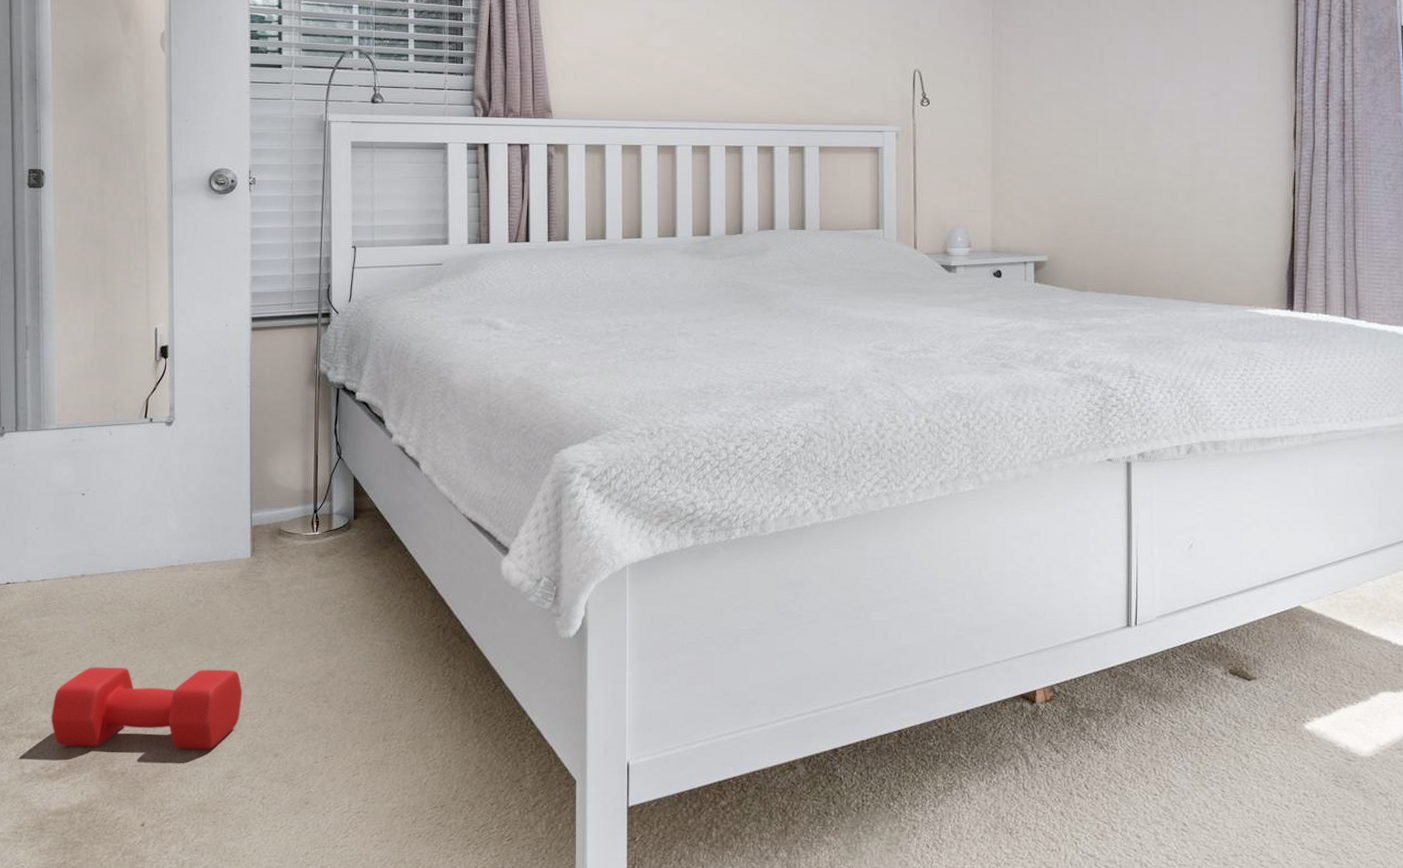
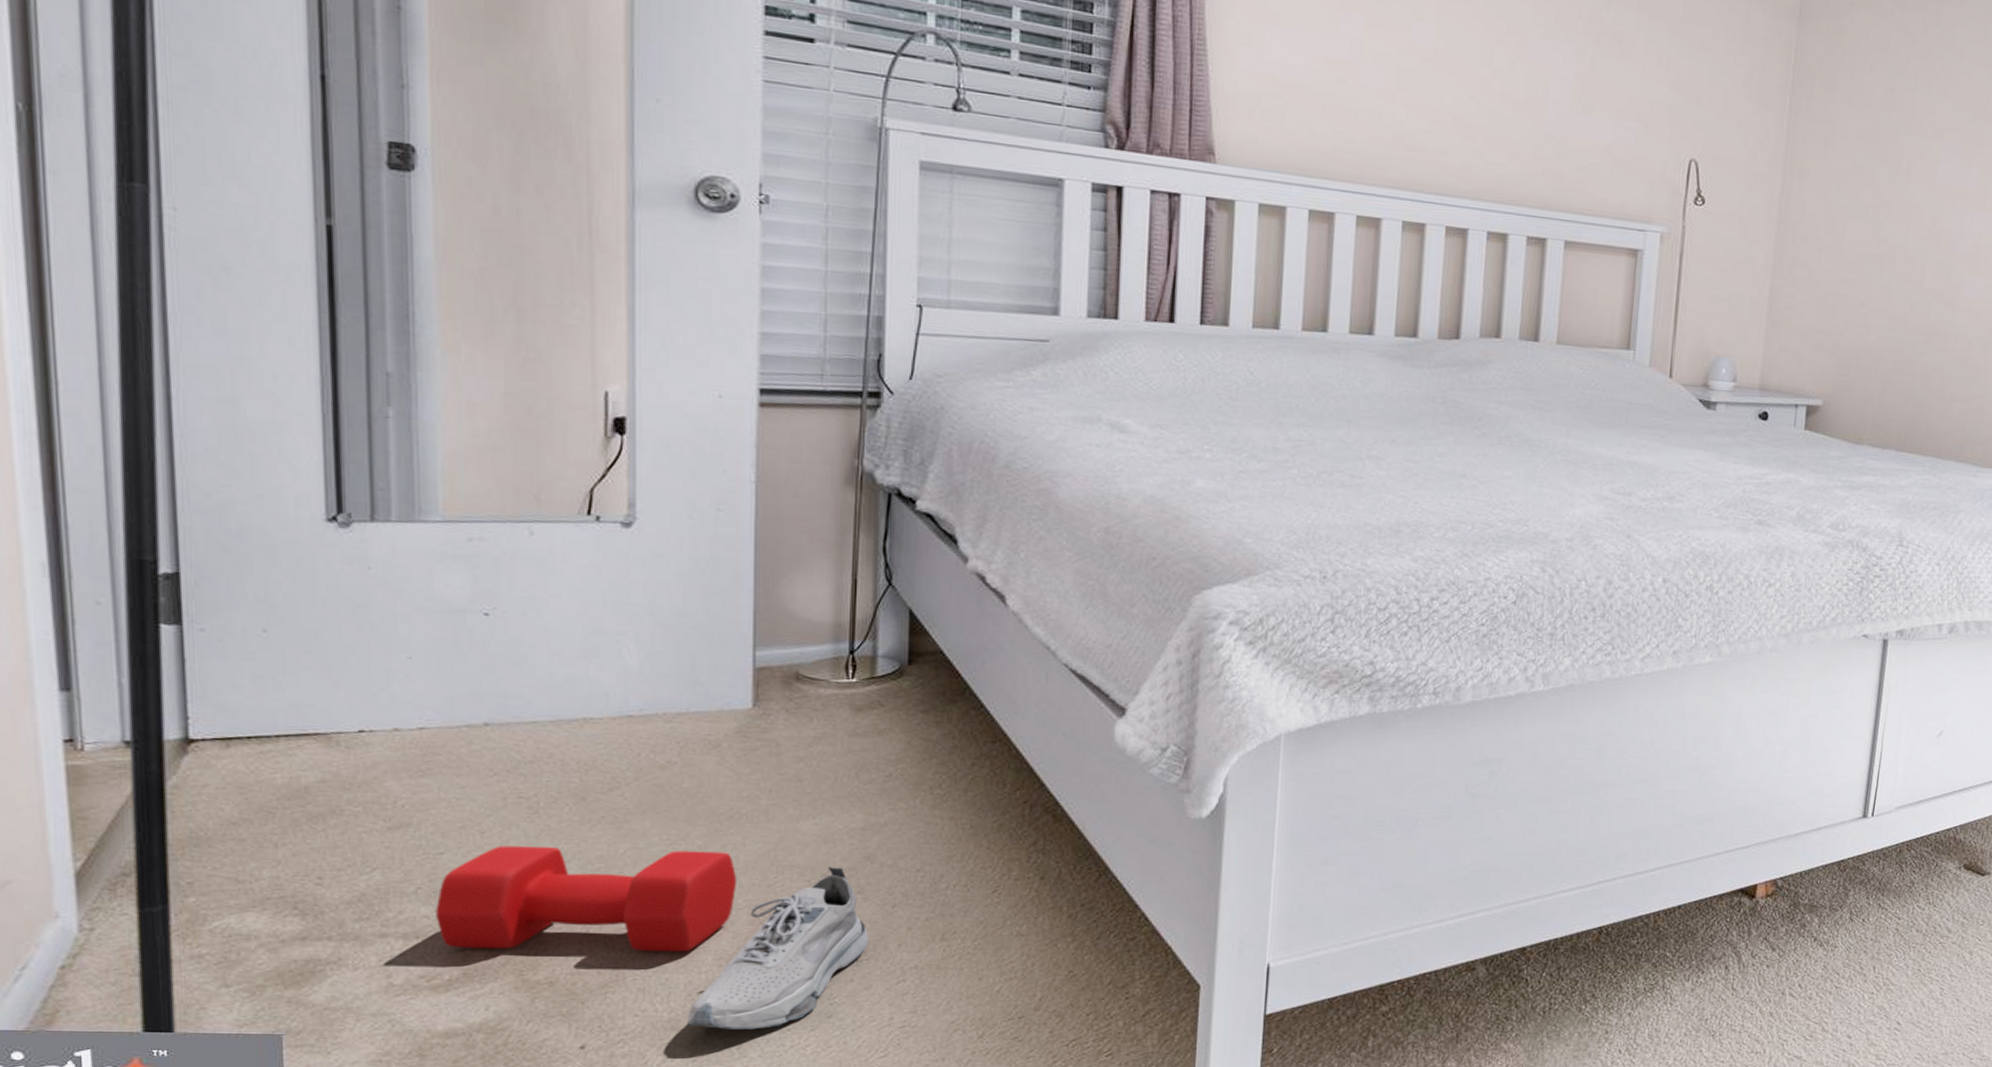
shoe: none [211,681,333,813] -> present [687,867,869,1031]

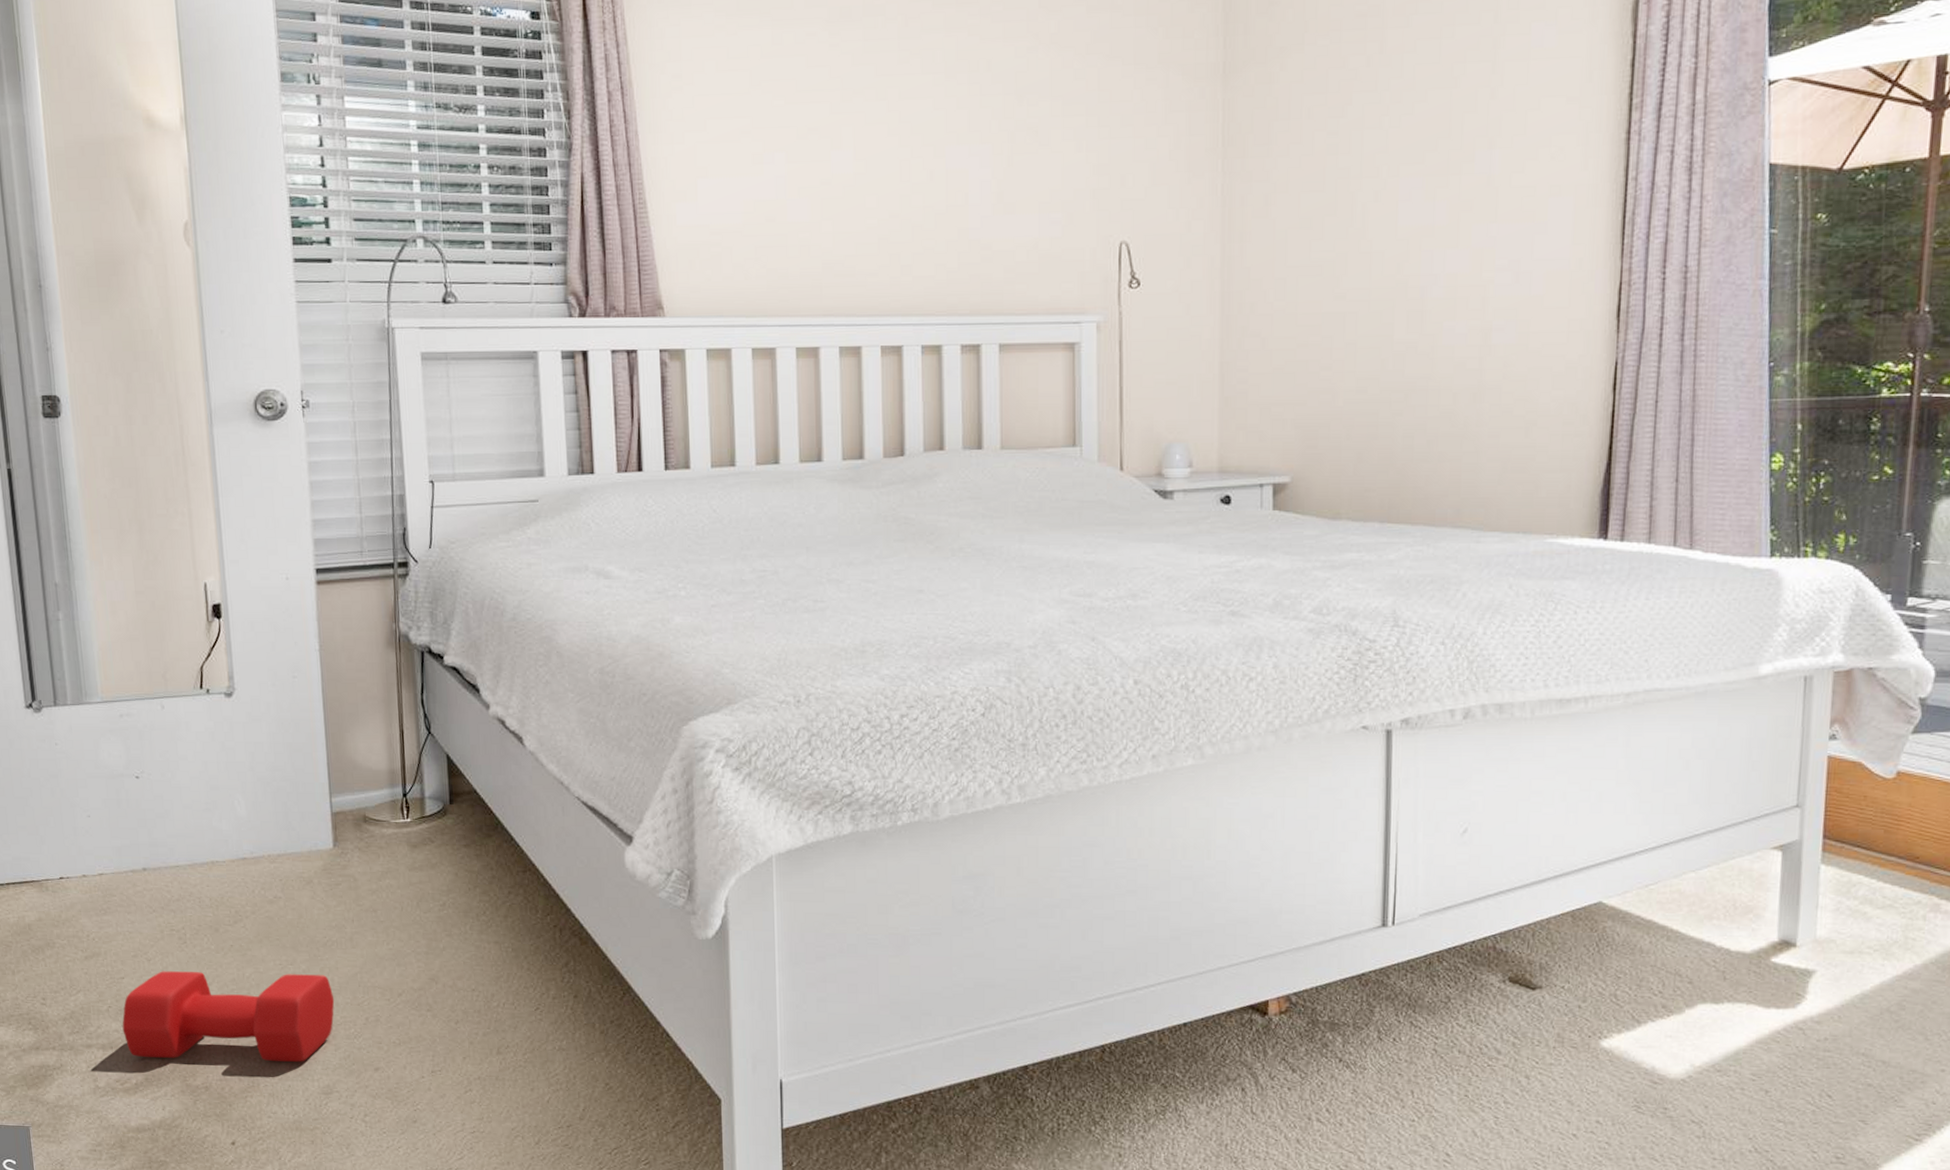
shoe: present [687,867,869,1031] -> none [307,987,440,1132]

